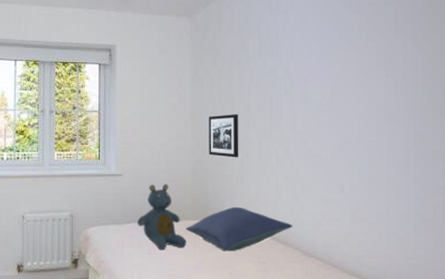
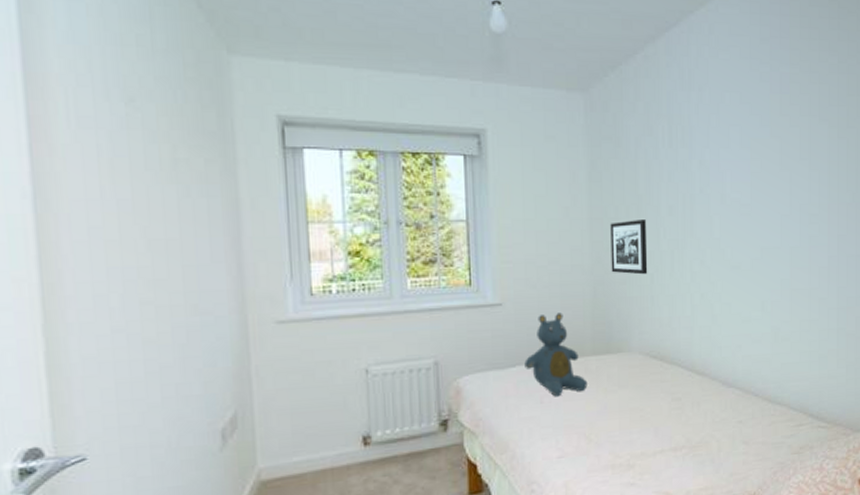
pillow: present [186,206,293,252] -> none [586,334,710,391]

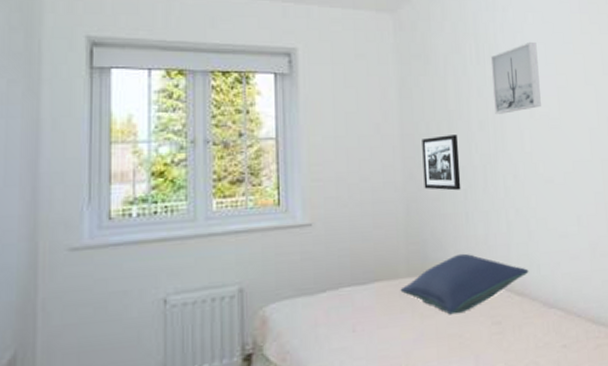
teddy bear: present [524,312,588,397] -> none [335,232,403,324]
pillow: none [586,334,710,391] -> present [400,253,529,315]
wall art: none [683,123,733,199] -> present [490,41,541,114]

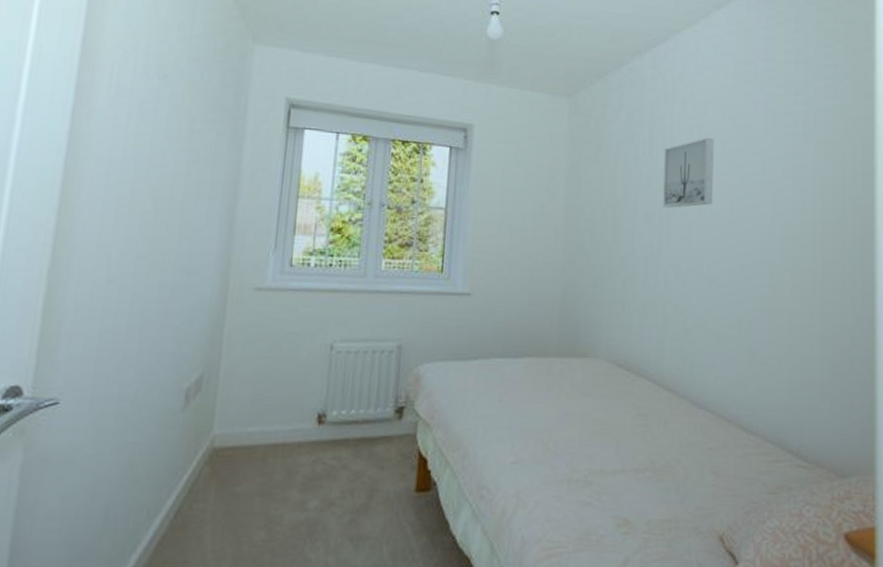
pillow: present [400,253,529,315] -> none [549,341,681,400]
picture frame: present [422,135,461,191] -> none [583,223,622,279]

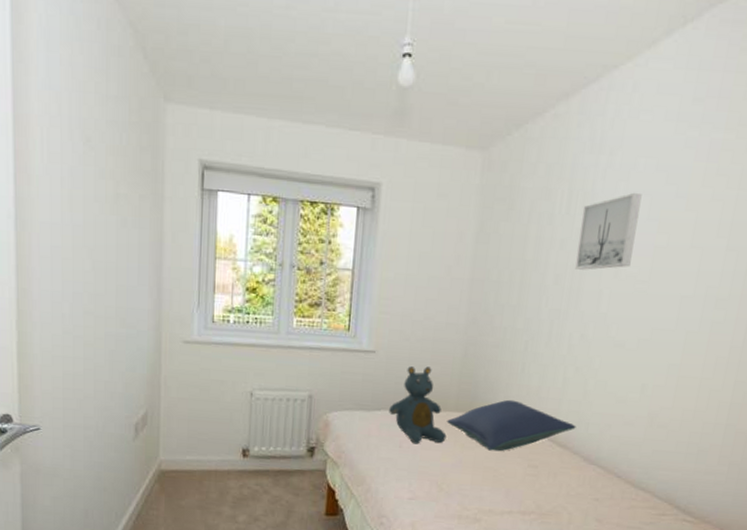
teddy bear: none [487,308,550,397] -> present [389,366,447,444]
pillow: none [549,341,681,400] -> present [447,399,576,452]

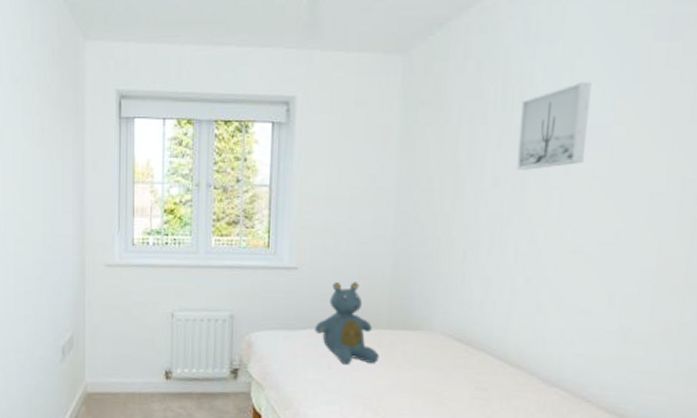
pillow: present [447,399,576,452] -> none [379,315,531,373]

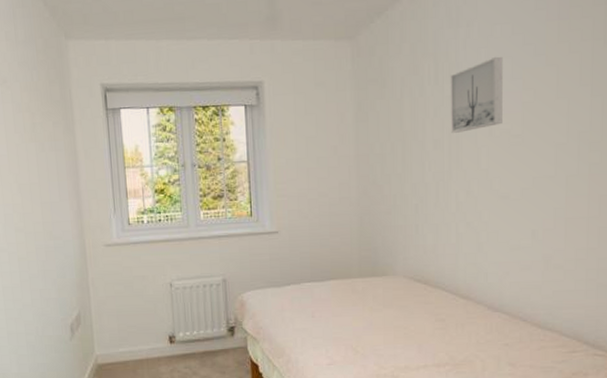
teddy bear: present [315,282,379,365] -> none [298,239,355,313]

